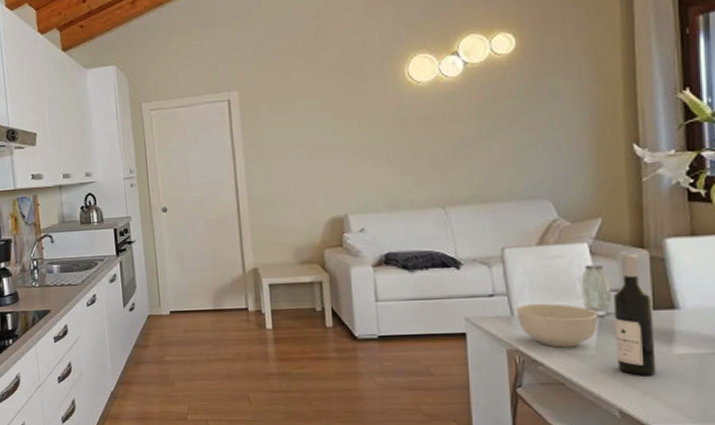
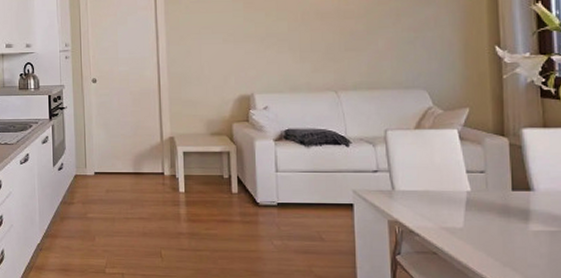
bowl: present [515,303,599,348] -> none [395,180,466,221]
vase: present [580,265,611,316] -> none [451,149,477,194]
bottle: present [612,253,656,376] -> none [478,140,515,249]

